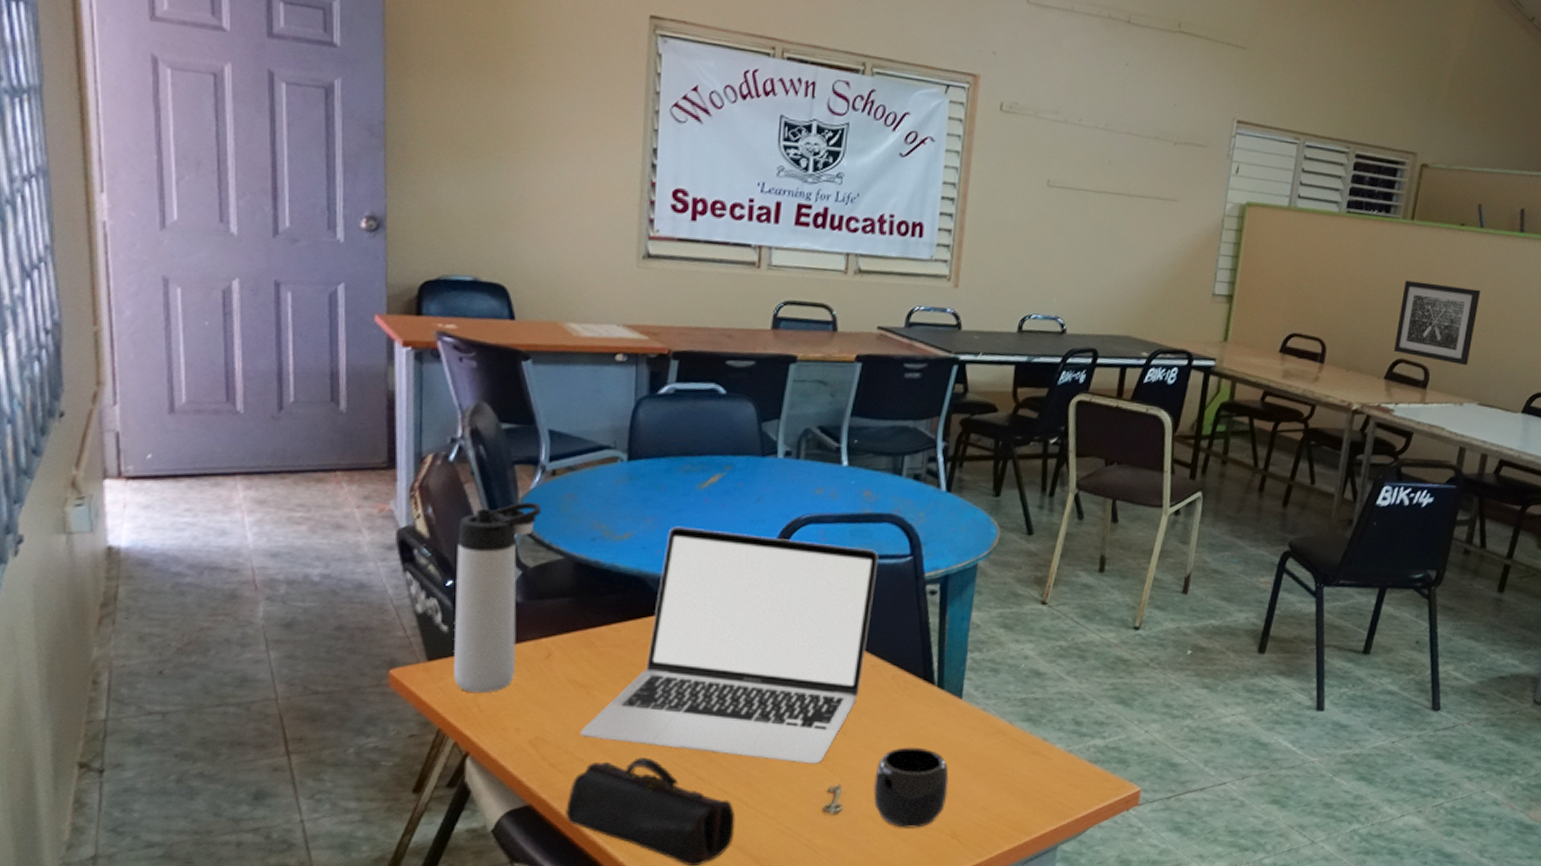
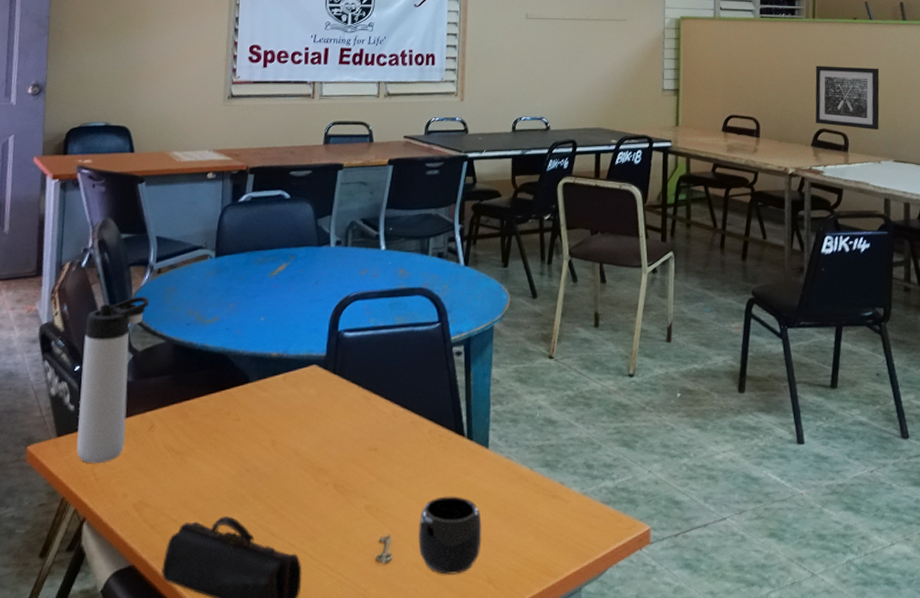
laptop: present [580,526,879,764] -> none [175,309,413,516]

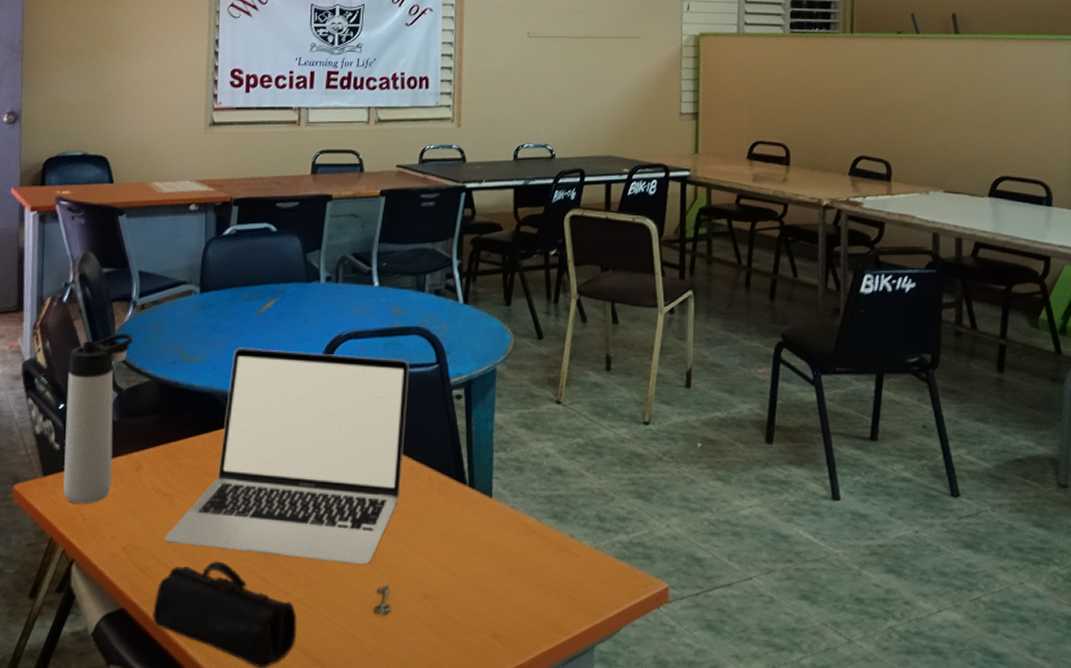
laptop: none [175,309,413,516] -> present [164,347,410,565]
mug: present [418,496,482,575] -> none [418,546,486,628]
wall art: present [815,66,880,130] -> none [853,86,928,156]

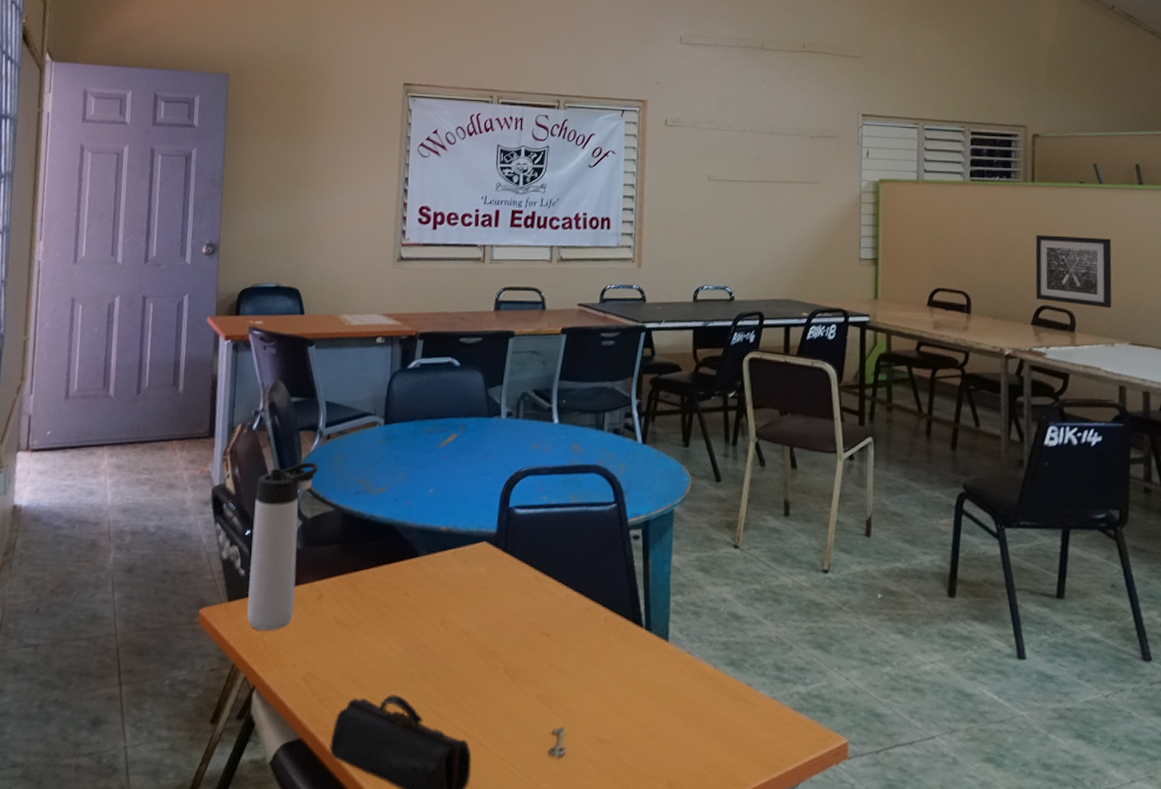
laptop: present [164,347,410,565] -> none [343,480,588,705]
wall art: none [853,86,928,156] -> present [1035,235,1112,308]

